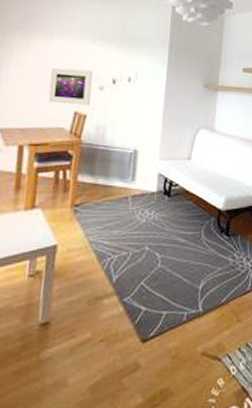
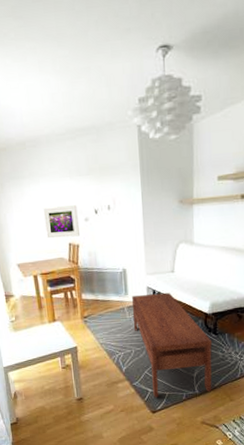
coffee table: none [135,182,224,320] -> present [131,292,213,398]

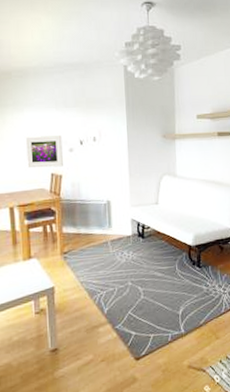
coffee table: present [131,292,213,398] -> none [115,224,198,342]

